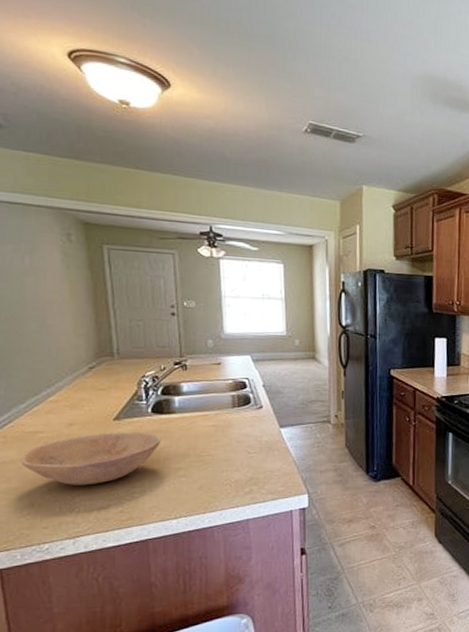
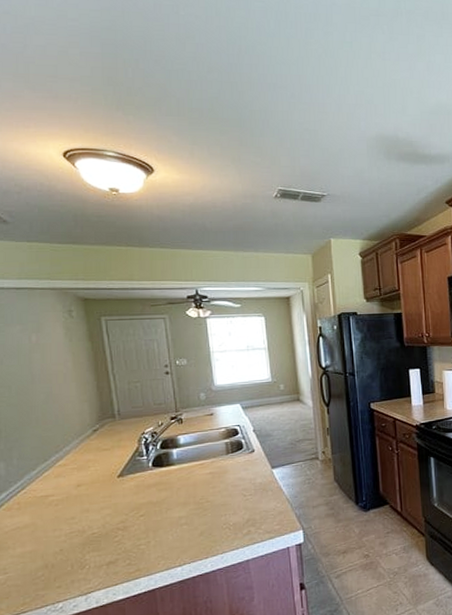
bowl: present [21,431,161,485] -> none [34,485,163,544]

